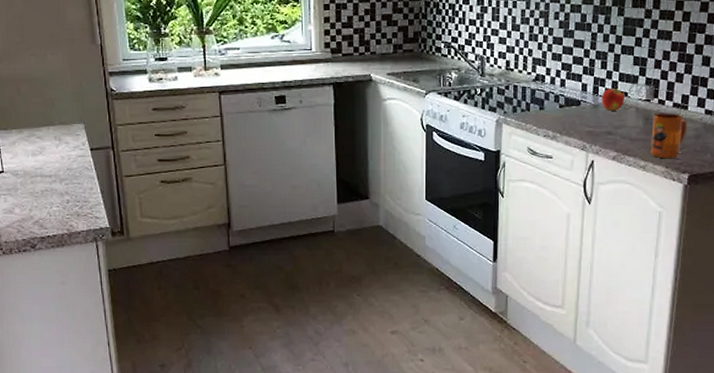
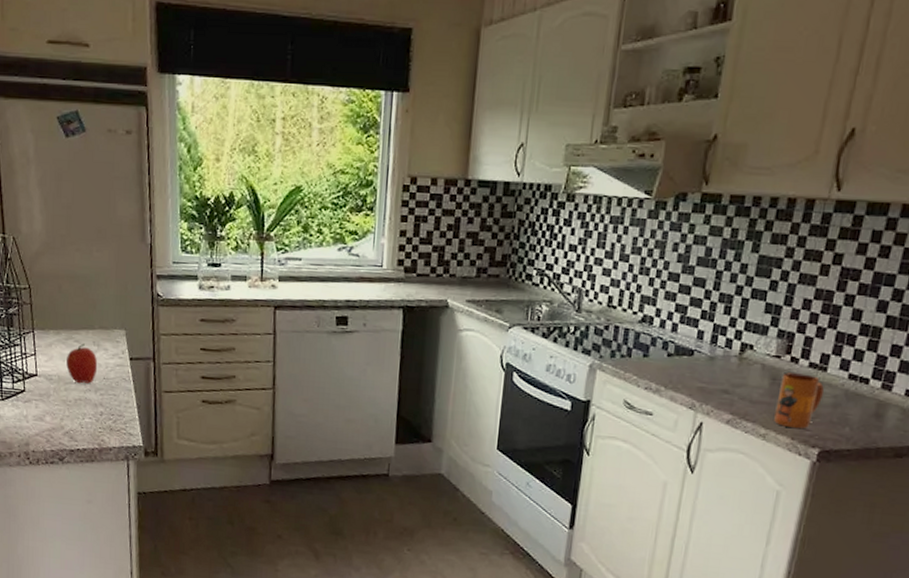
fruit: none [30,139,61,176] -> present [66,343,98,384]
apple: present [602,86,625,111] -> none [720,337,750,366]

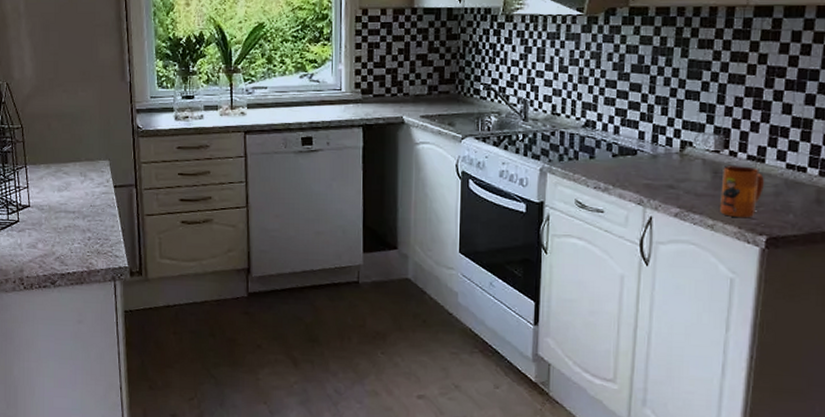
fruit: present [66,343,98,384] -> none [56,175,85,212]

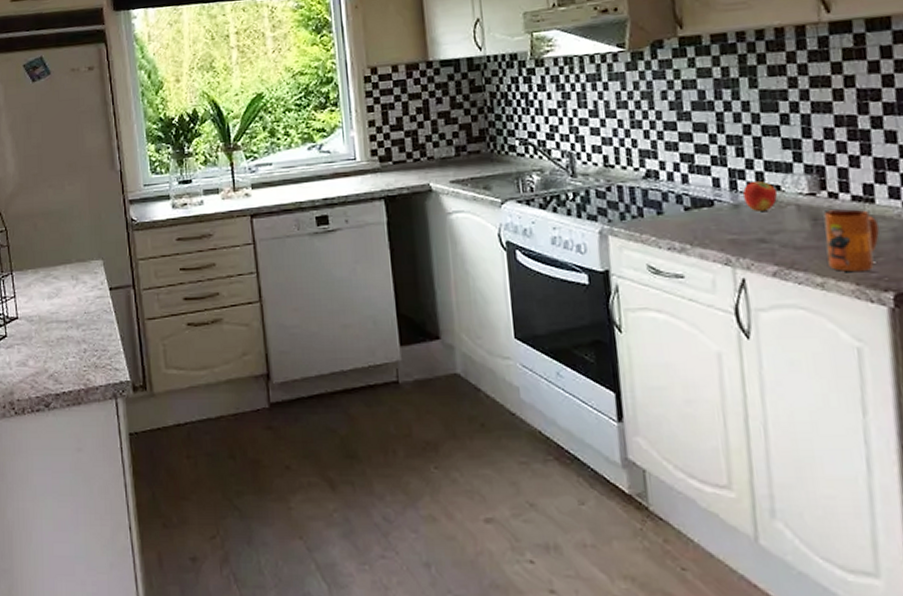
apple: none [662,135,690,162] -> present [743,178,778,211]

